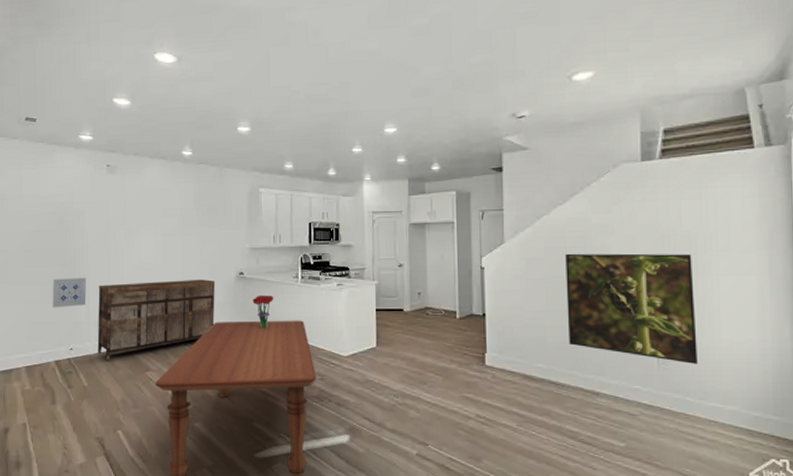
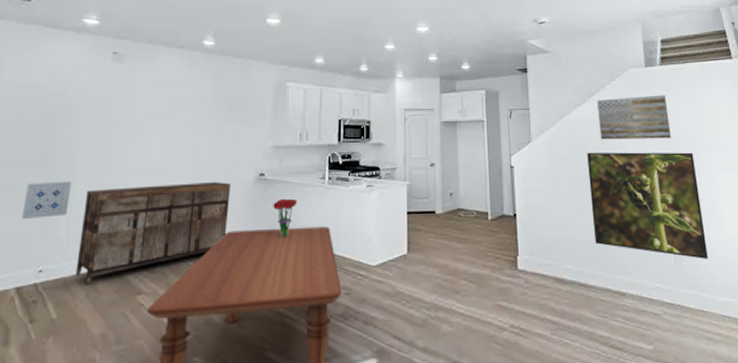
wall art: none [581,192,666,241] -> present [597,95,671,140]

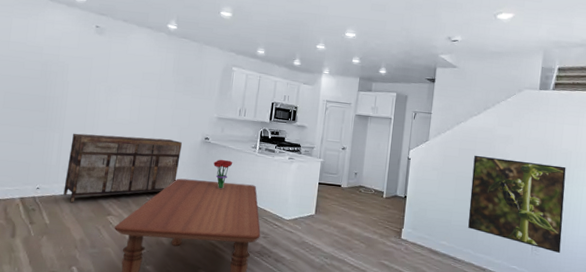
wall art: present [21,180,72,220] -> none [25,122,62,150]
wall art: present [597,95,671,140] -> none [488,113,553,153]

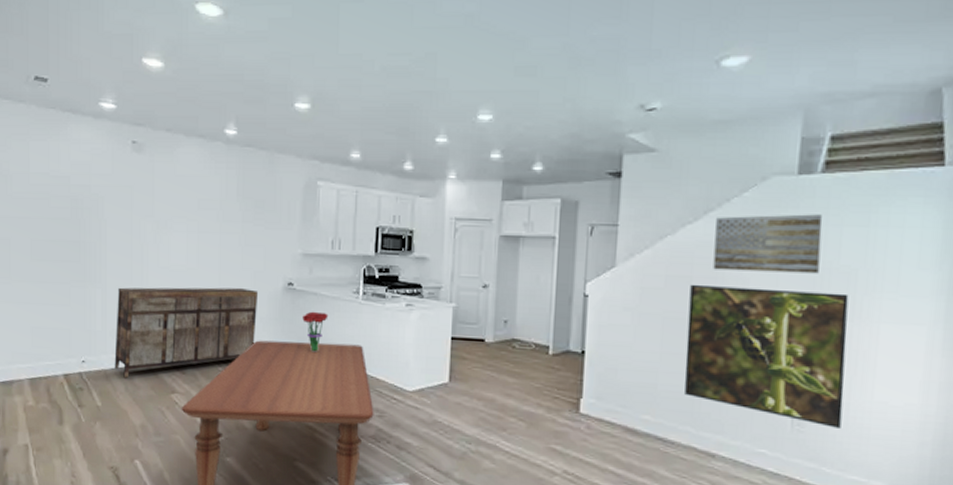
wall art: none [488,113,553,153] -> present [713,214,823,274]

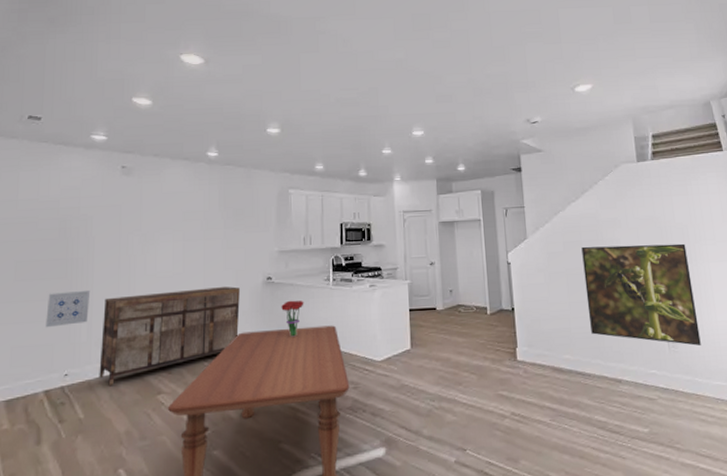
wall art: none [62,276,104,312] -> present [45,290,91,328]
wall art: present [713,214,823,274] -> none [590,189,664,235]

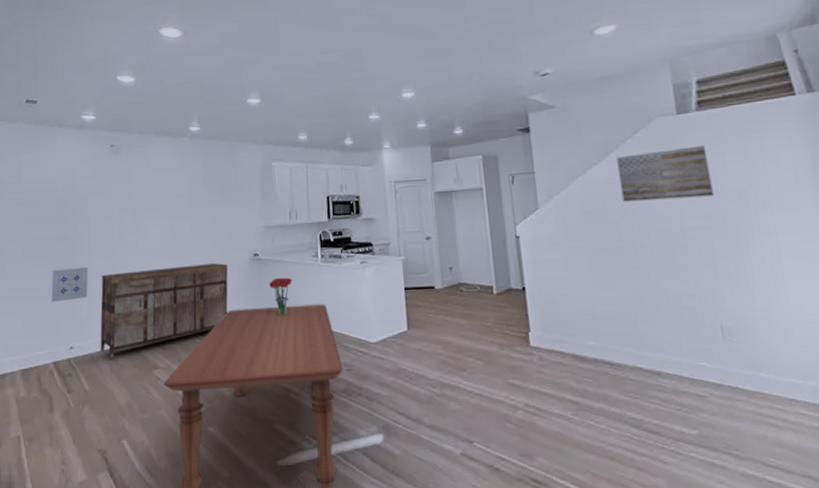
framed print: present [581,243,701,346] -> none [606,211,767,334]
wall art: none [590,189,664,235] -> present [617,145,714,202]

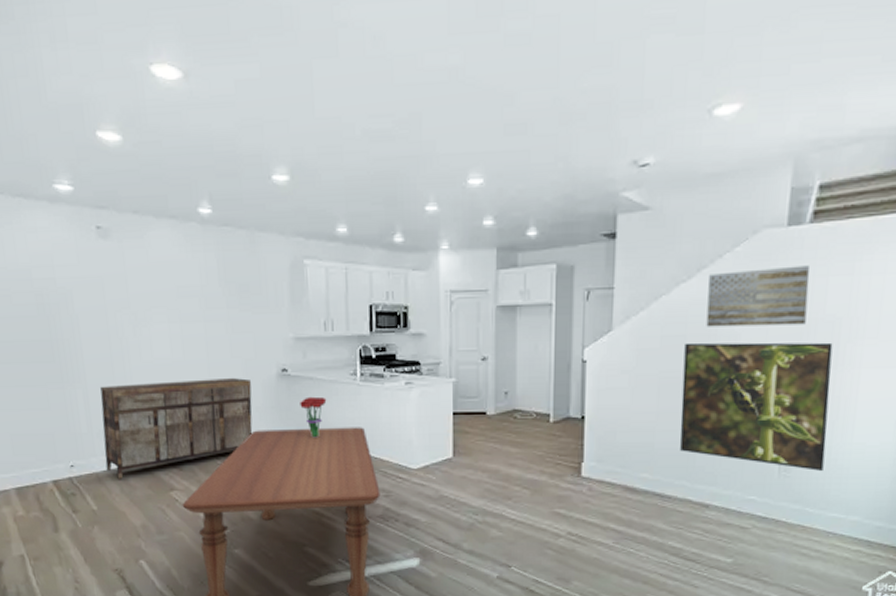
wall art: present [51,266,89,303] -> none [38,376,86,416]
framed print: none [606,211,767,334] -> present [680,342,833,471]

